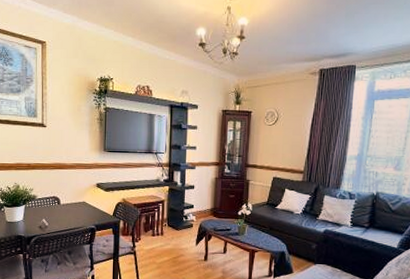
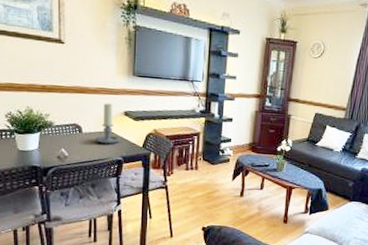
candle holder: none [71,177,93,214] -> present [95,103,120,144]

